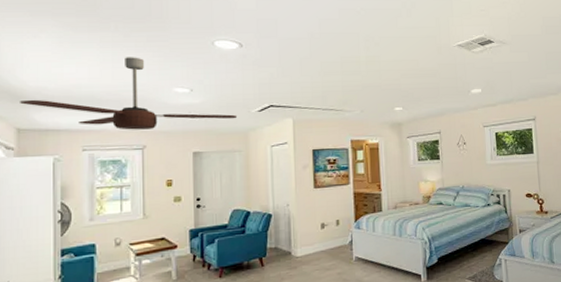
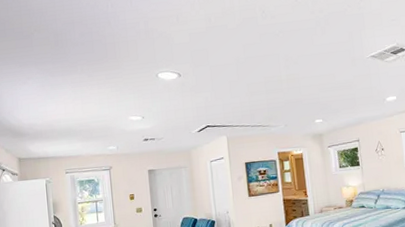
ceiling fan: present [20,57,238,130] -> none [19,93,181,155]

